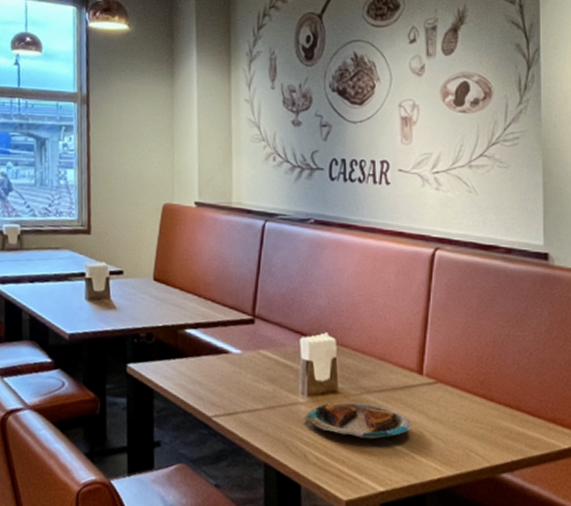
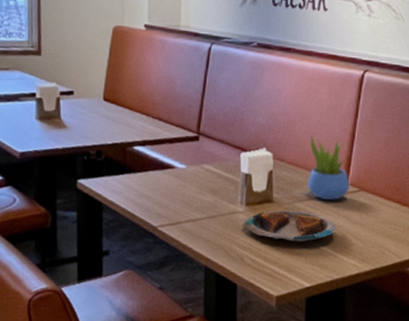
succulent plant: none [375,319,425,393] -> present [307,135,350,200]

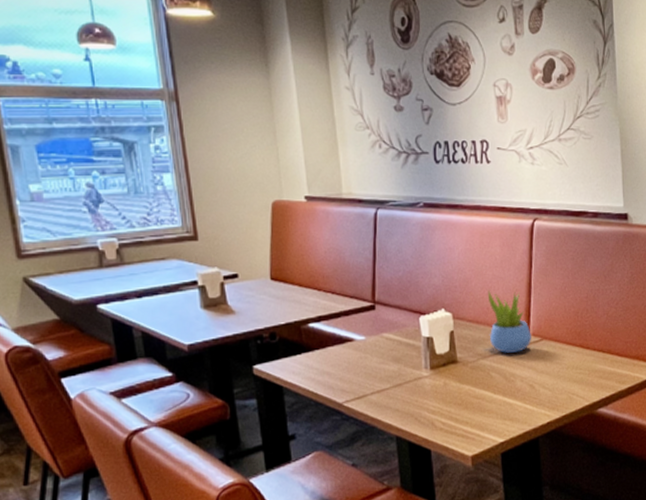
plate: present [242,209,337,242] -> none [429,367,524,400]

